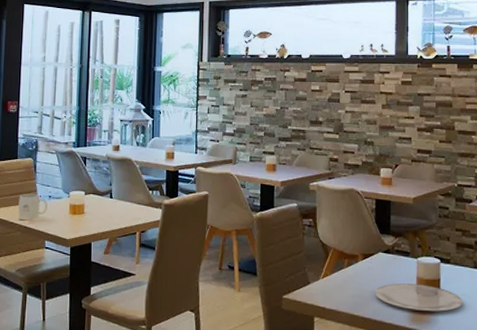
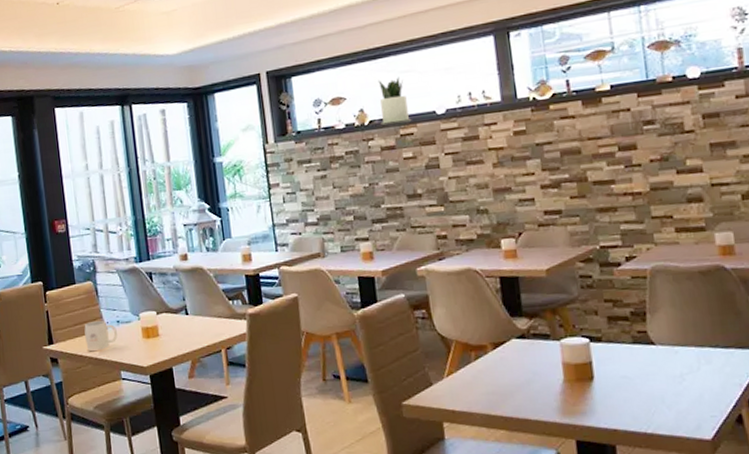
planter: none [297,23,322,62] -> present [378,77,412,126]
plate: present [374,283,463,312] -> none [512,370,625,402]

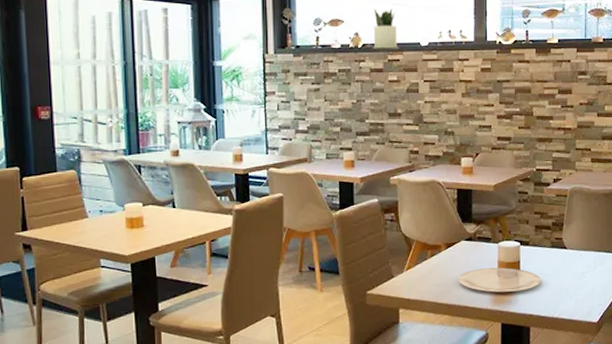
mug: present [84,320,118,352] -> none [63,209,99,240]
plate: none [512,370,625,402] -> present [458,267,542,293]

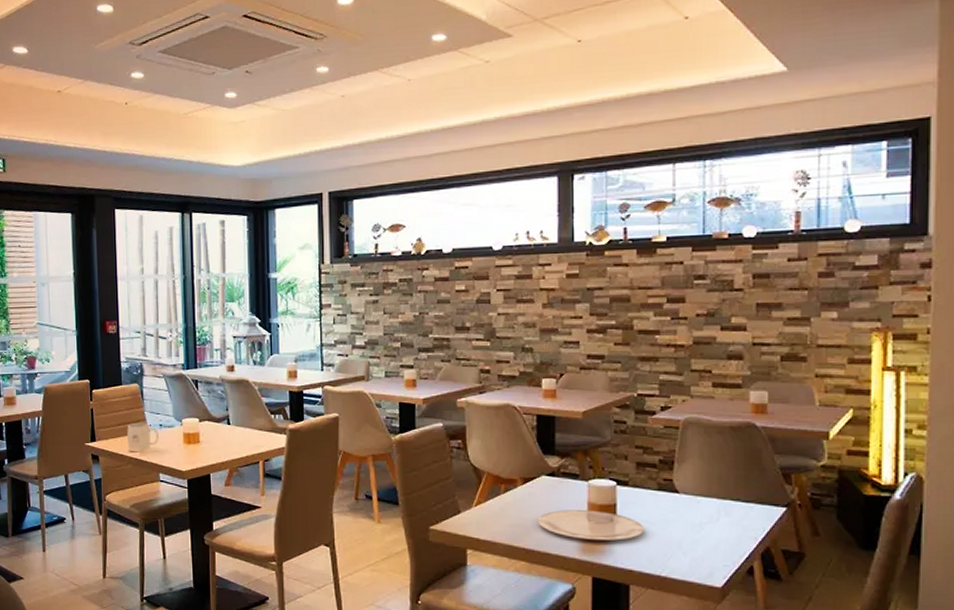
mug: none [63,209,99,240] -> present [127,422,159,452]
planter: present [372,8,399,51] -> none [437,209,468,258]

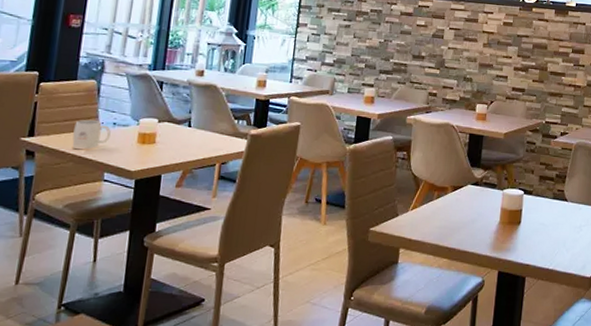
plate: present [537,510,645,541] -> none [460,214,541,240]

